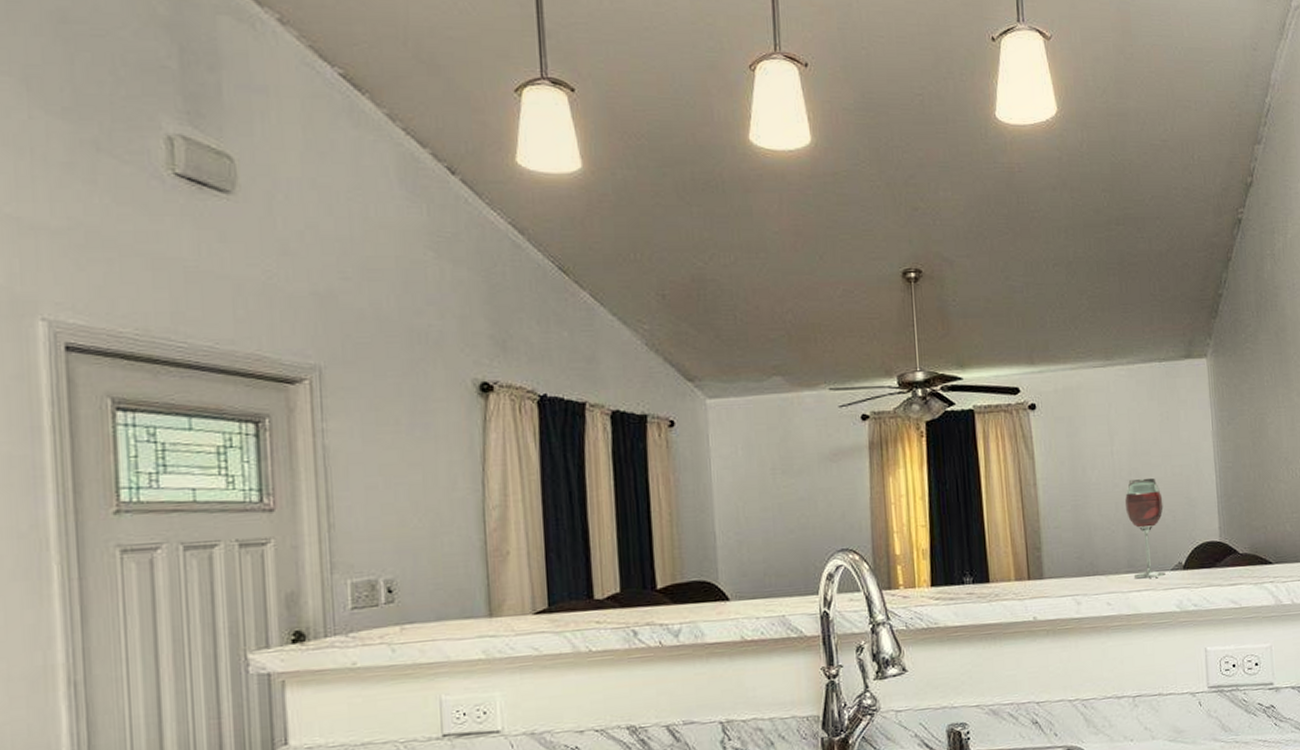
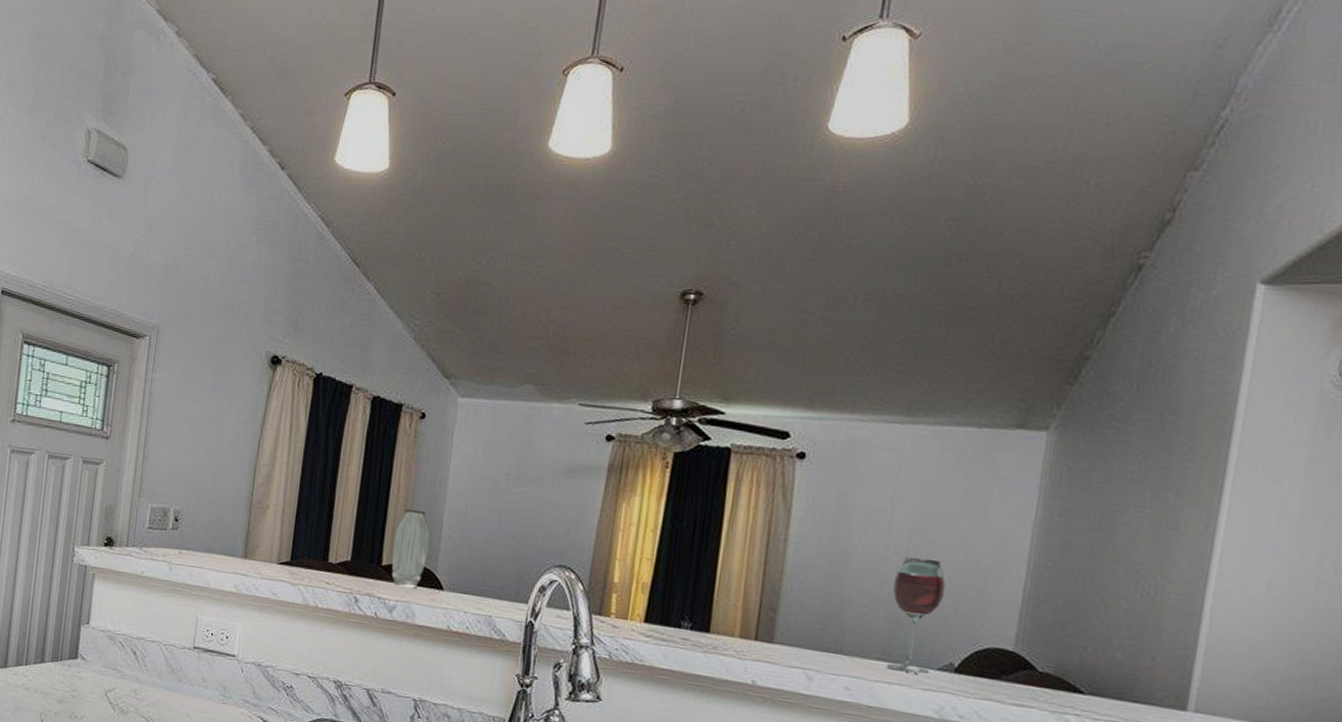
vase: none [665,522,705,608] -> present [391,508,430,589]

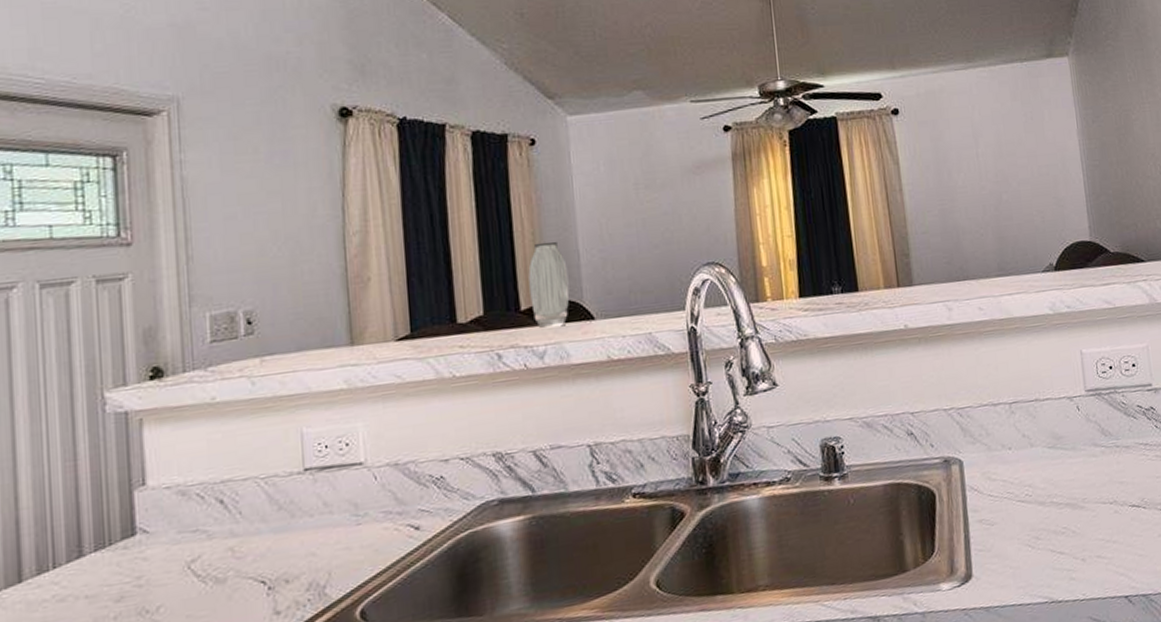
wineglass: present [885,557,946,675] -> none [991,179,1037,282]

